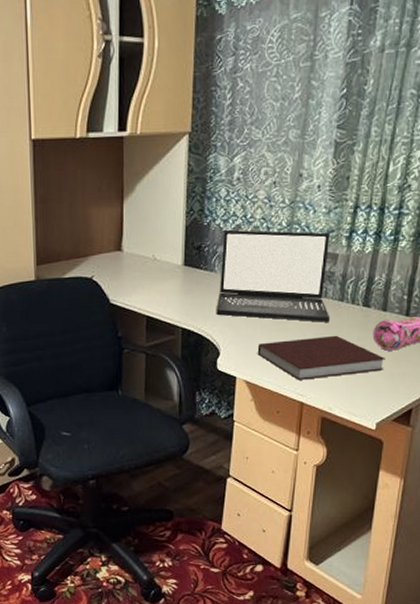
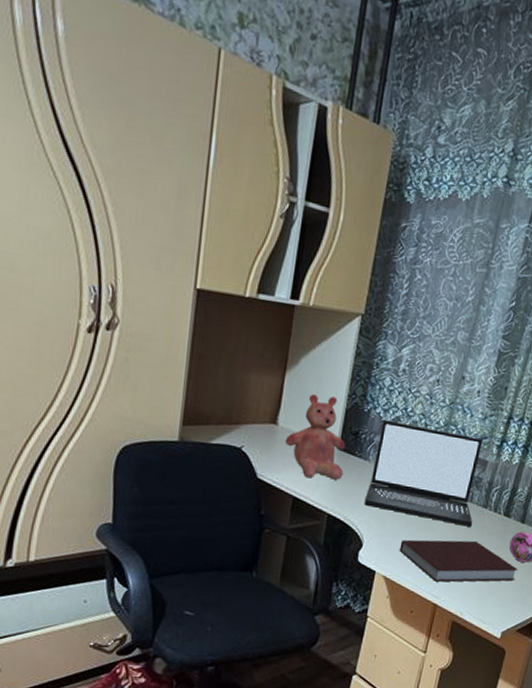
teddy bear: none [131,216,192,297] -> present [284,394,346,480]

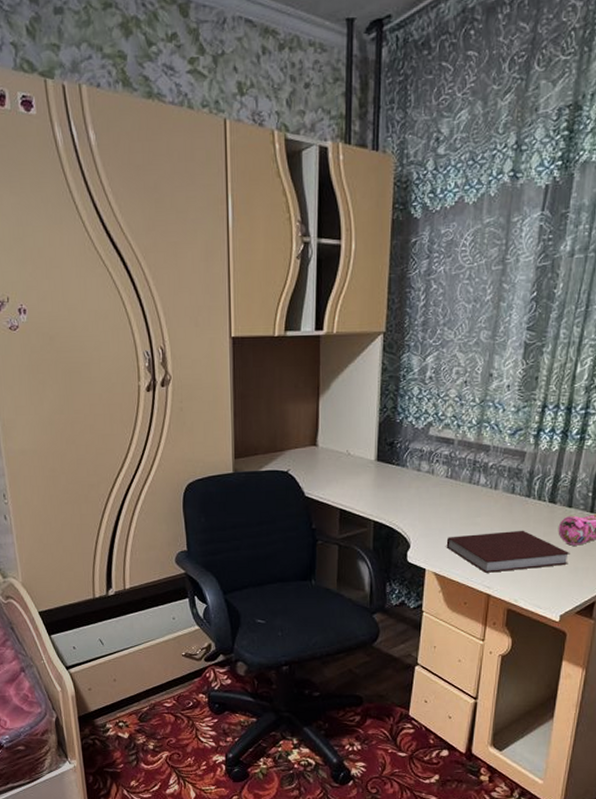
teddy bear: present [284,394,346,480] -> none [326,413,384,491]
laptop: present [364,419,484,527] -> none [407,426,519,517]

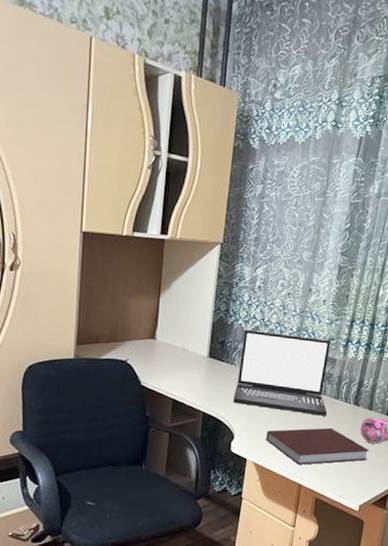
laptop: none [407,426,519,517] -> present [233,329,331,416]

